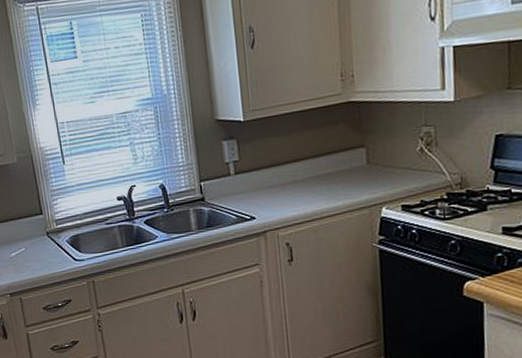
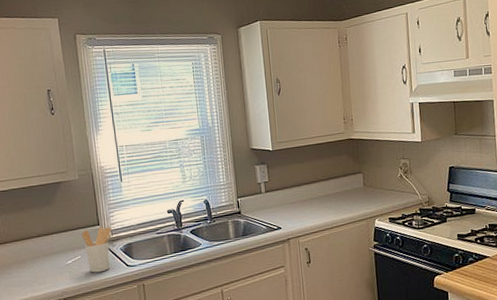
utensil holder: none [24,216,57,267] -> present [81,227,112,273]

